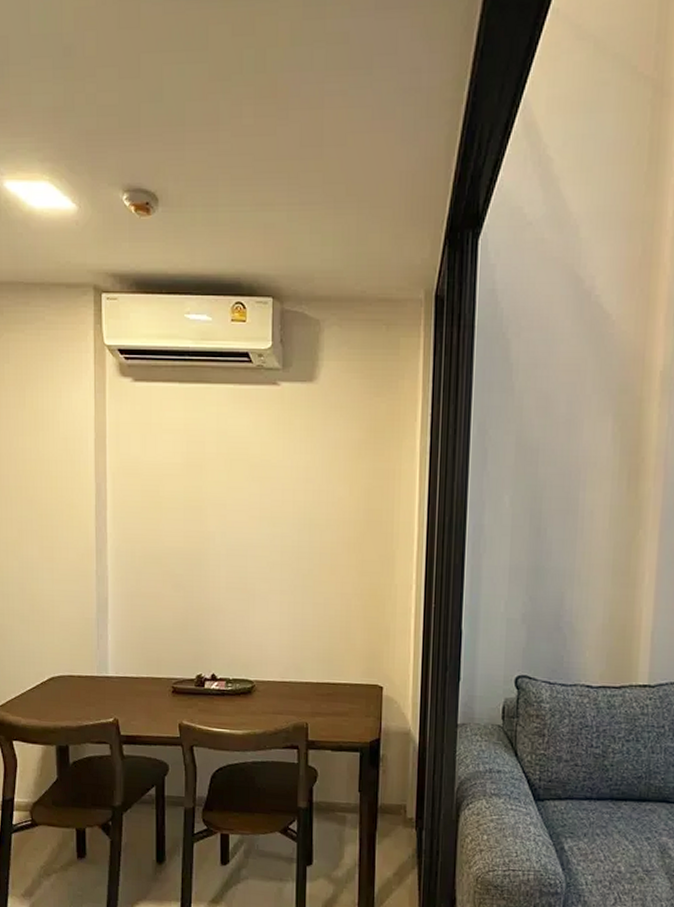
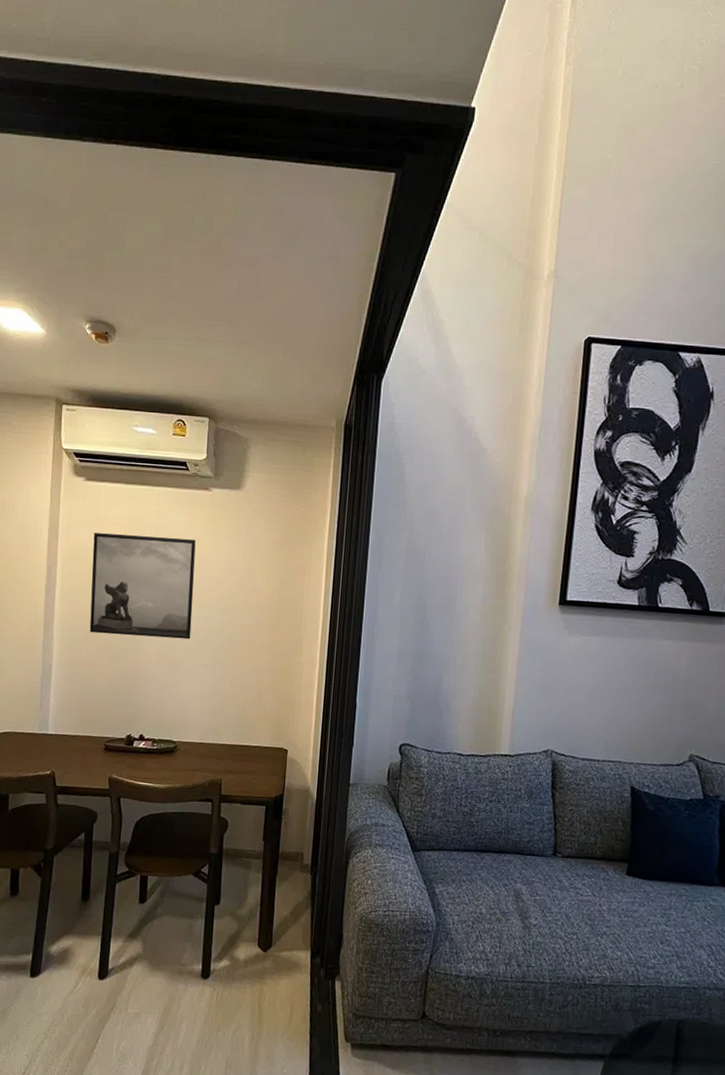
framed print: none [146,442,265,562] -> present [89,533,196,640]

